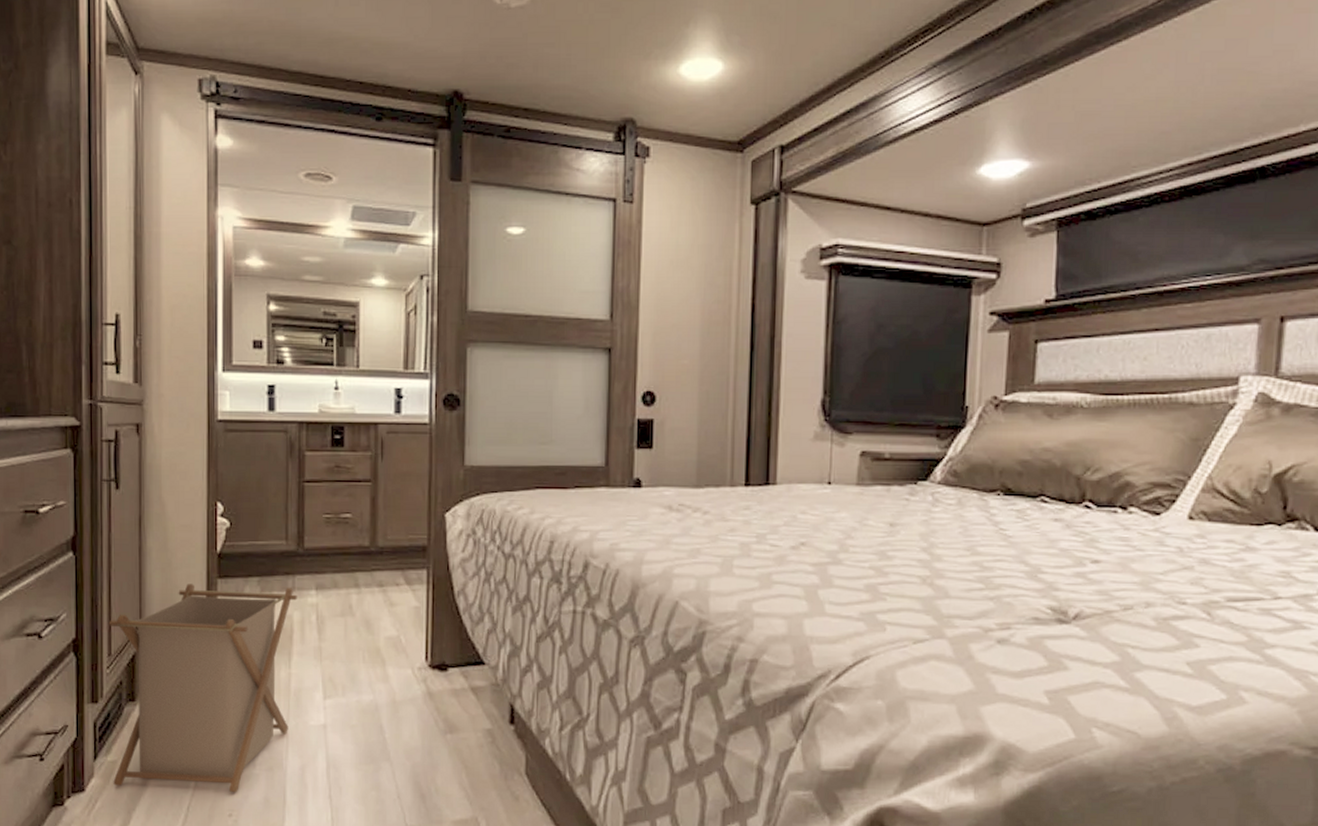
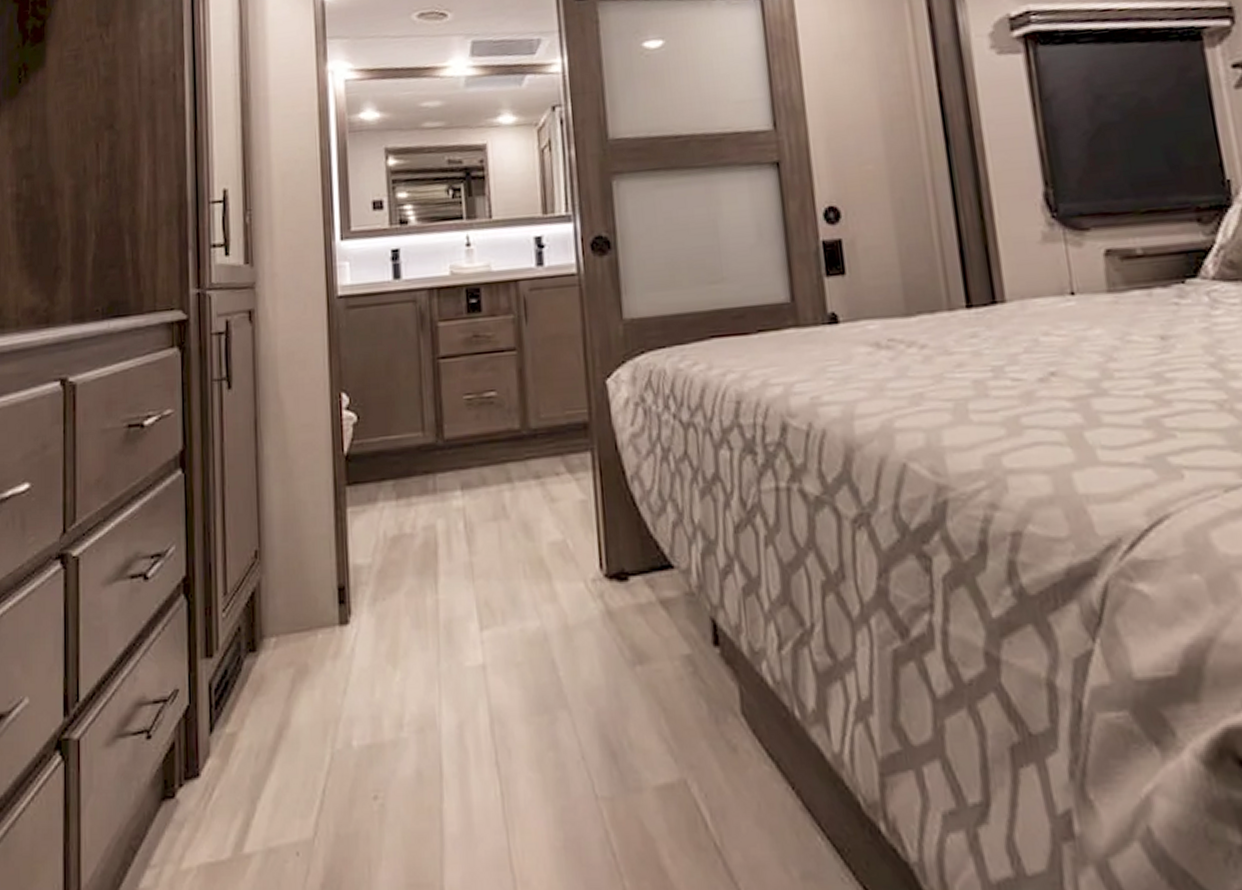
laundry basket: present [108,584,297,793] -> none [223,490,440,766]

